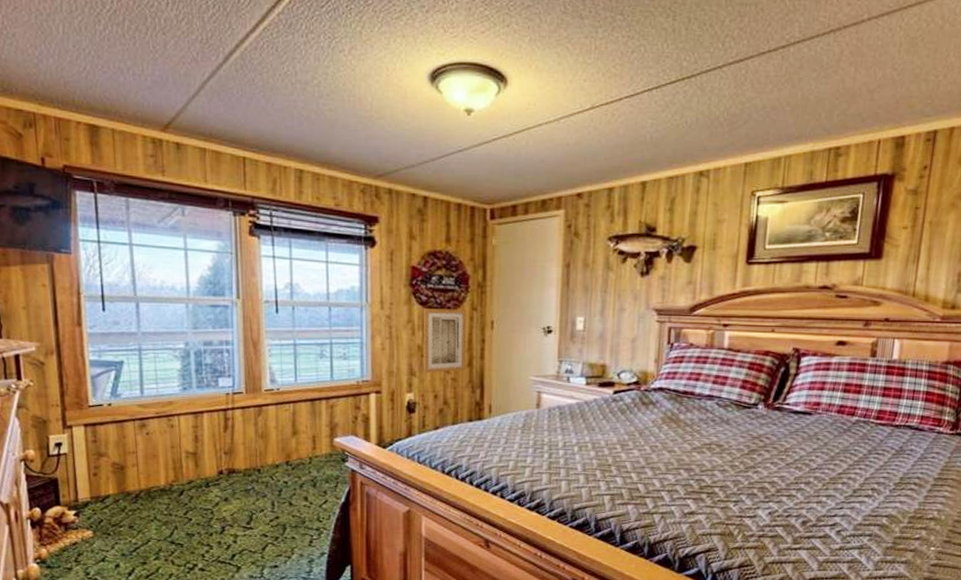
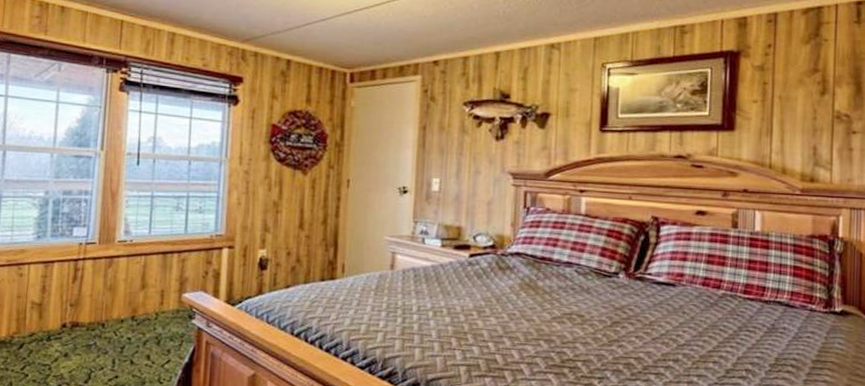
wall art: present [423,308,467,374] -> none [277,165,324,230]

